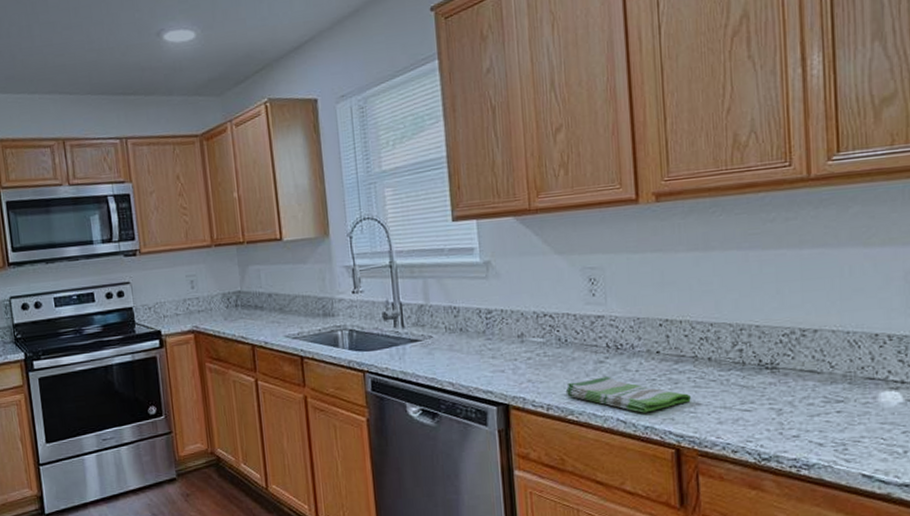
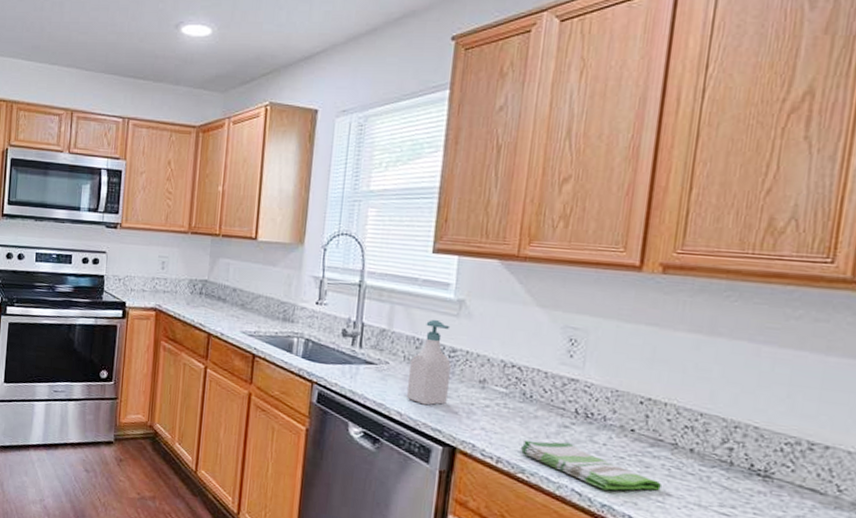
soap bottle: none [452,285,492,371] -> present [407,319,451,405]

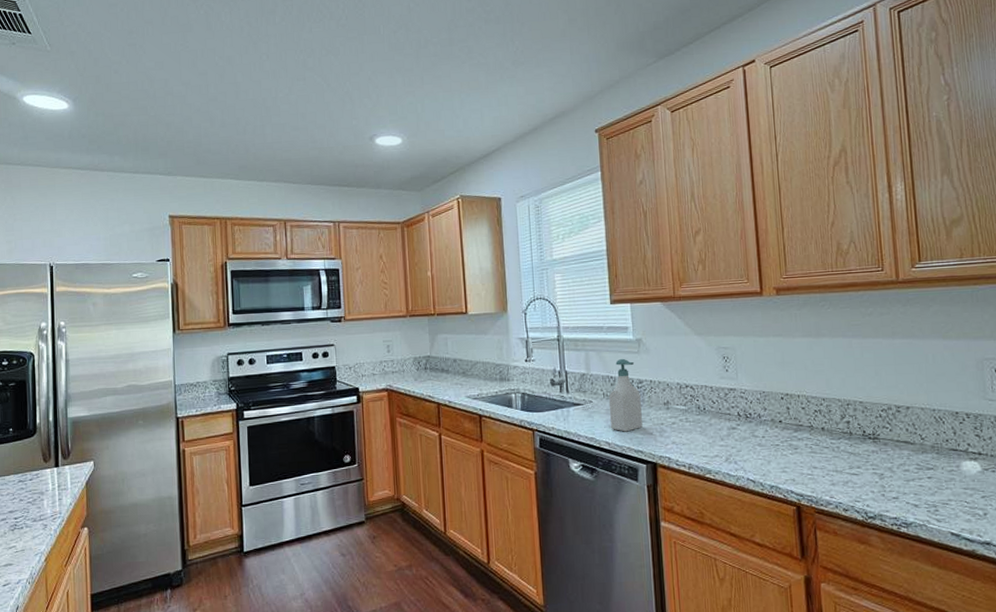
dish towel: present [520,439,661,491] -> none [704,441,808,474]

